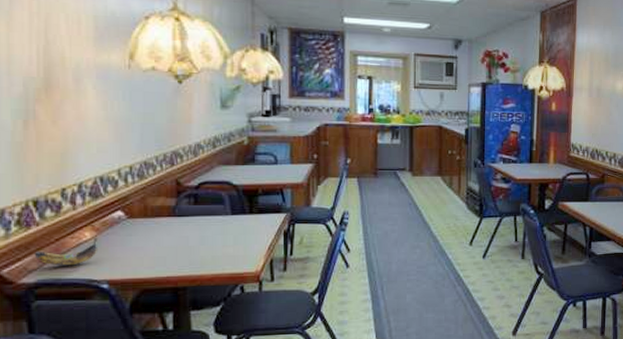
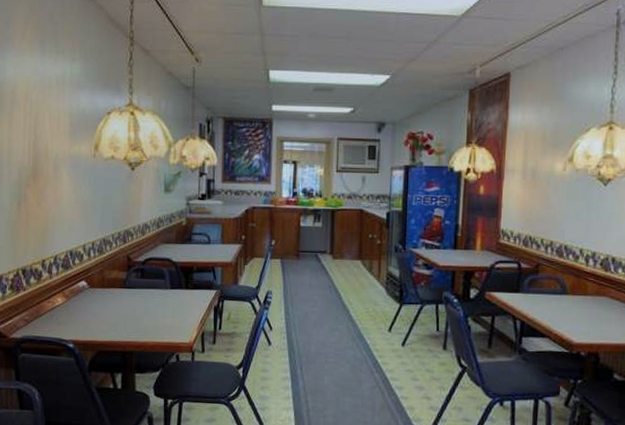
banana: present [34,237,99,266] -> none [21,302,67,326]

